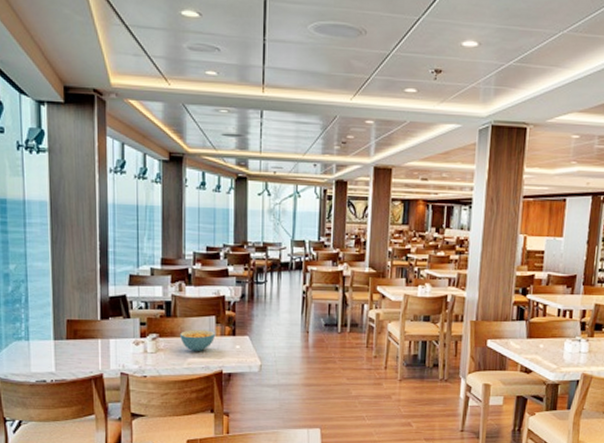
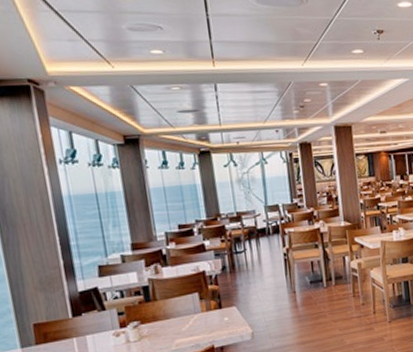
cereal bowl: present [180,329,215,352] -> none [163,307,201,332]

